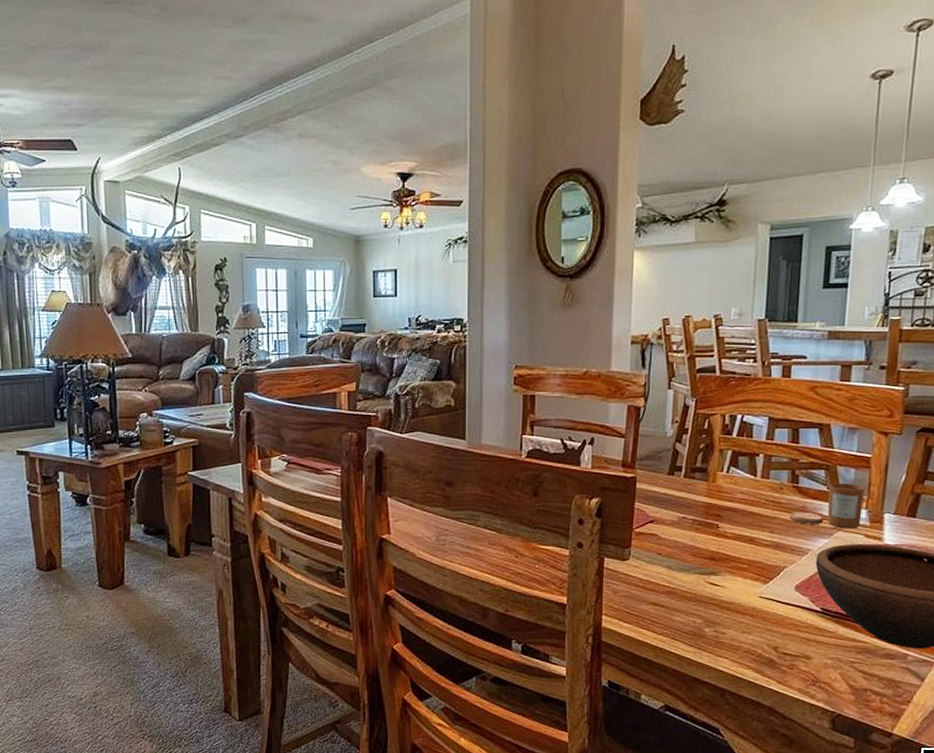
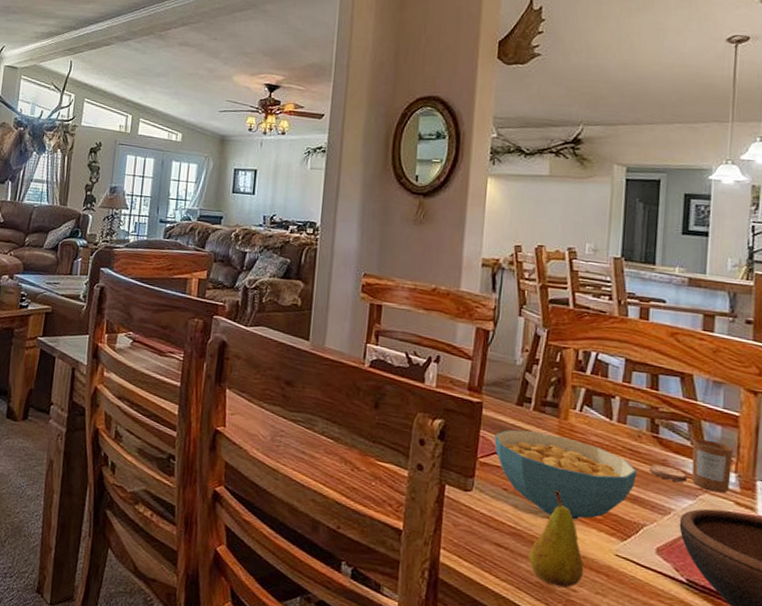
cereal bowl: none [648,498,779,572] -> present [494,430,637,520]
fruit: none [682,547,732,632] -> present [529,489,584,588]

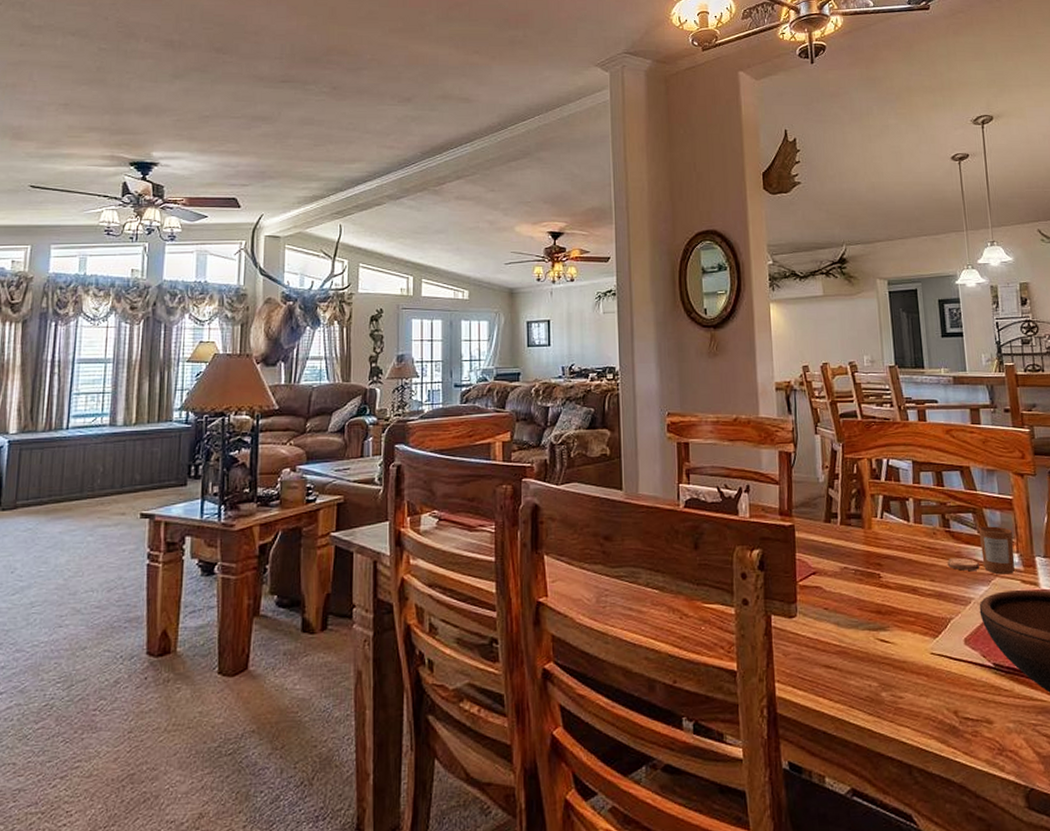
cereal bowl: present [494,430,637,520] -> none [809,545,938,627]
fruit: present [529,489,584,588] -> none [856,599,907,697]

